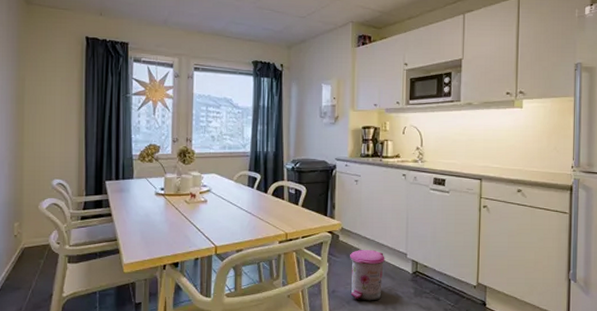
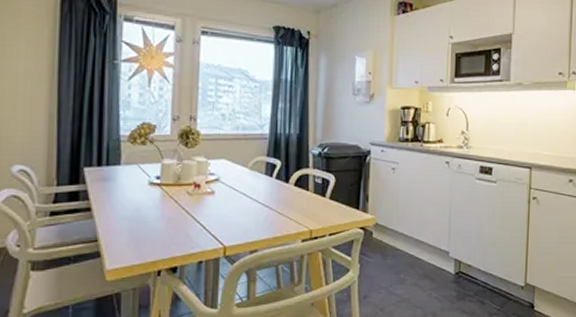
trash can: present [350,250,385,301] -> none [384,248,425,307]

